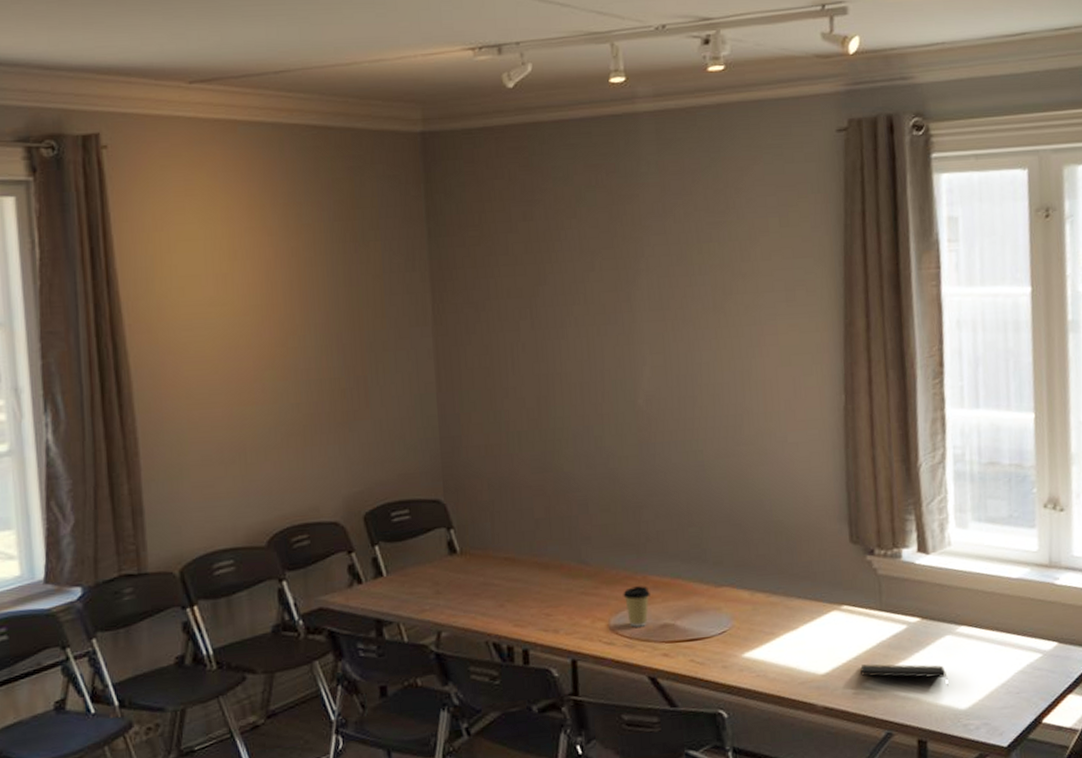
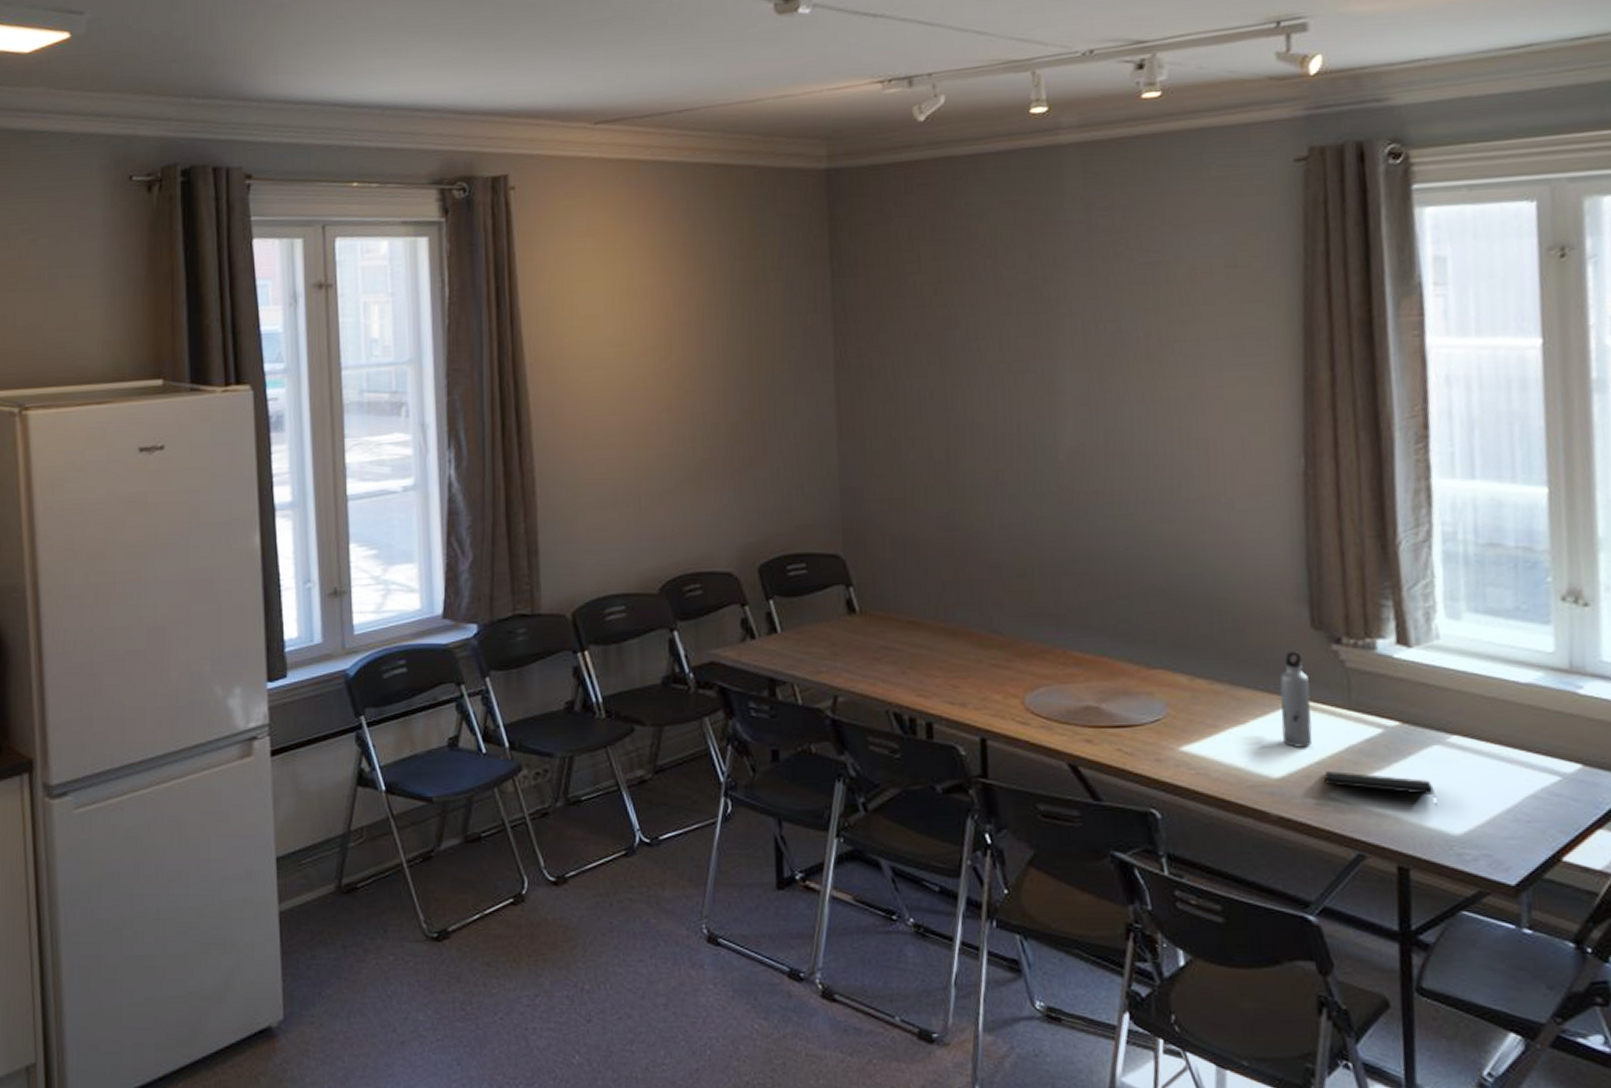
coffee cup: present [623,586,650,627] -> none [1039,662,1071,707]
water bottle: none [824,564,851,647] -> present [1279,652,1313,748]

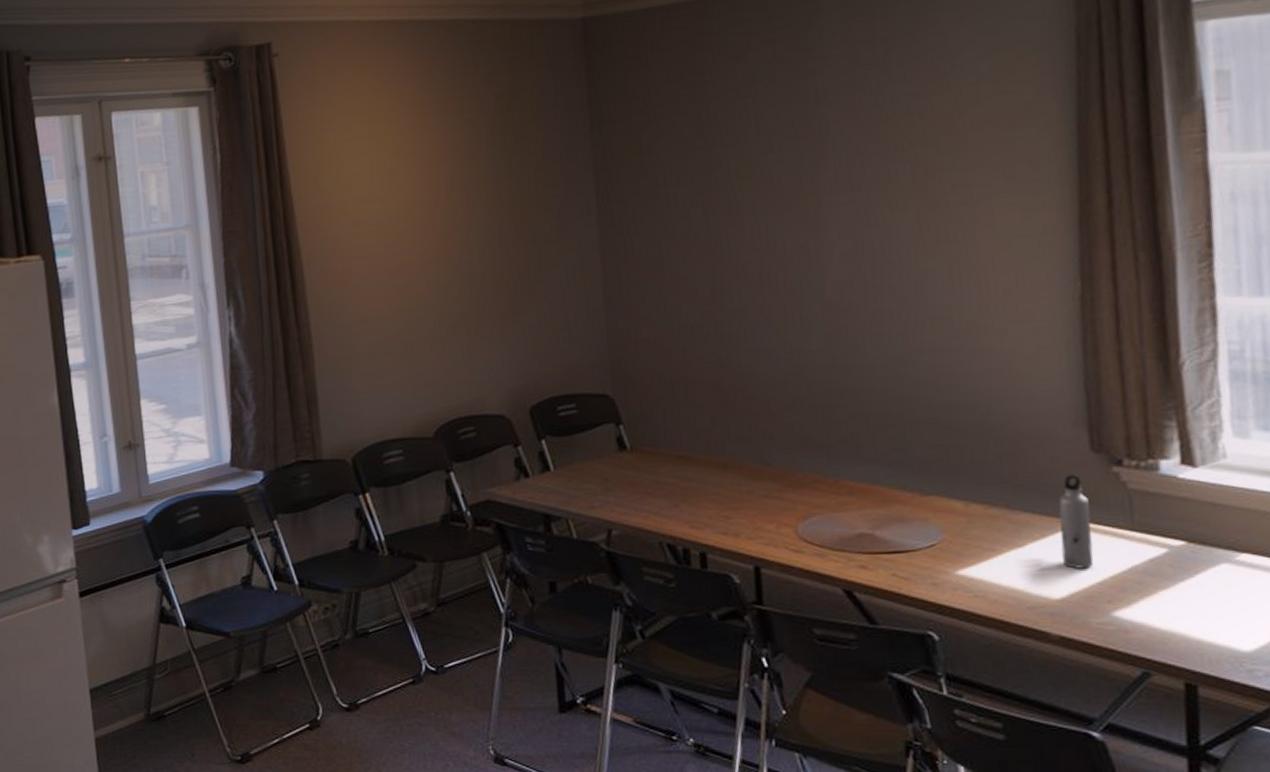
notepad: present [1324,771,1437,806] -> none [1107,591,1226,623]

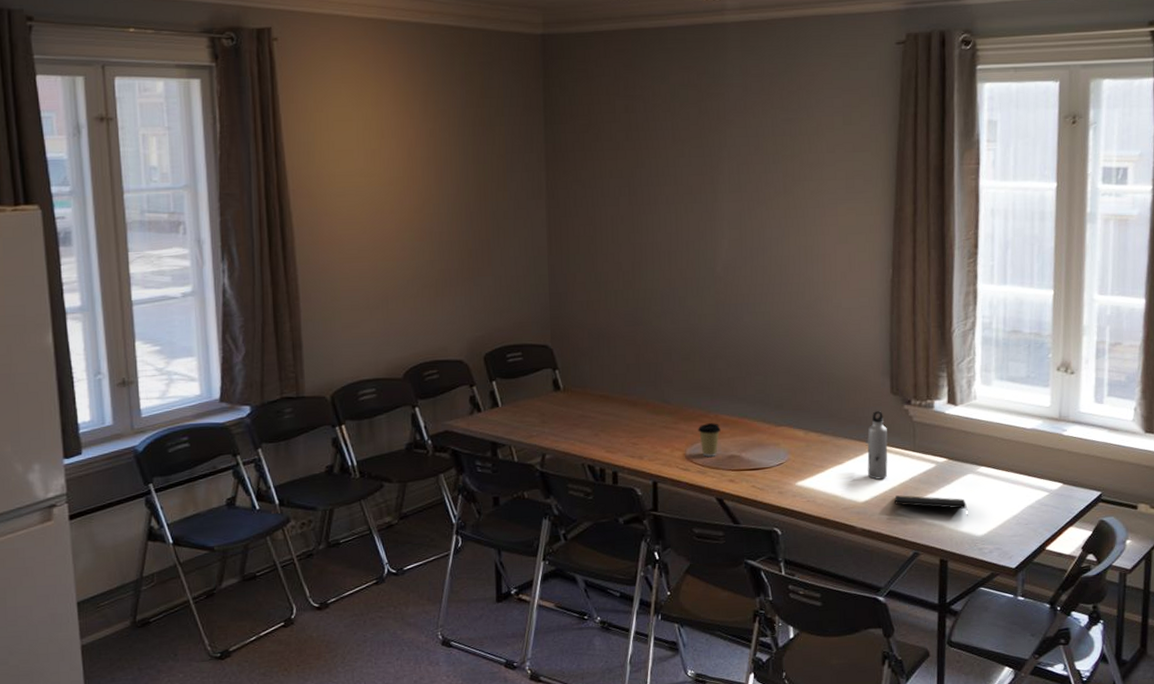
coffee cup: none [812,491,844,535] -> present [698,423,721,457]
notepad: none [1107,591,1226,623] -> present [894,495,968,516]

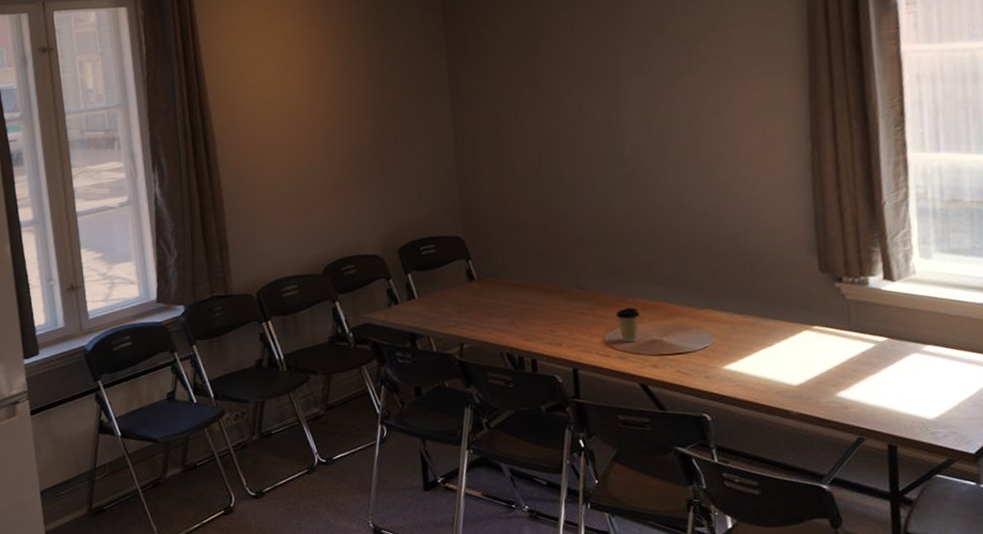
water bottle: present [867,411,888,480] -> none [797,290,823,362]
notepad: present [894,495,968,516] -> none [832,377,916,398]

